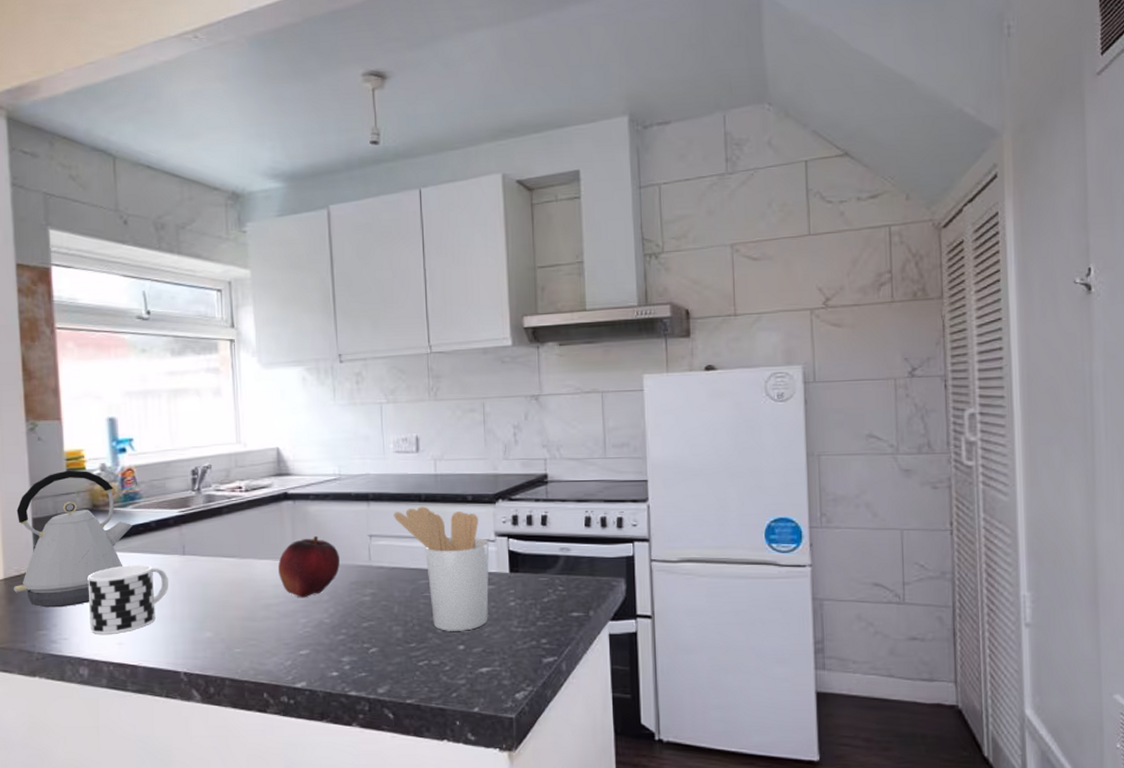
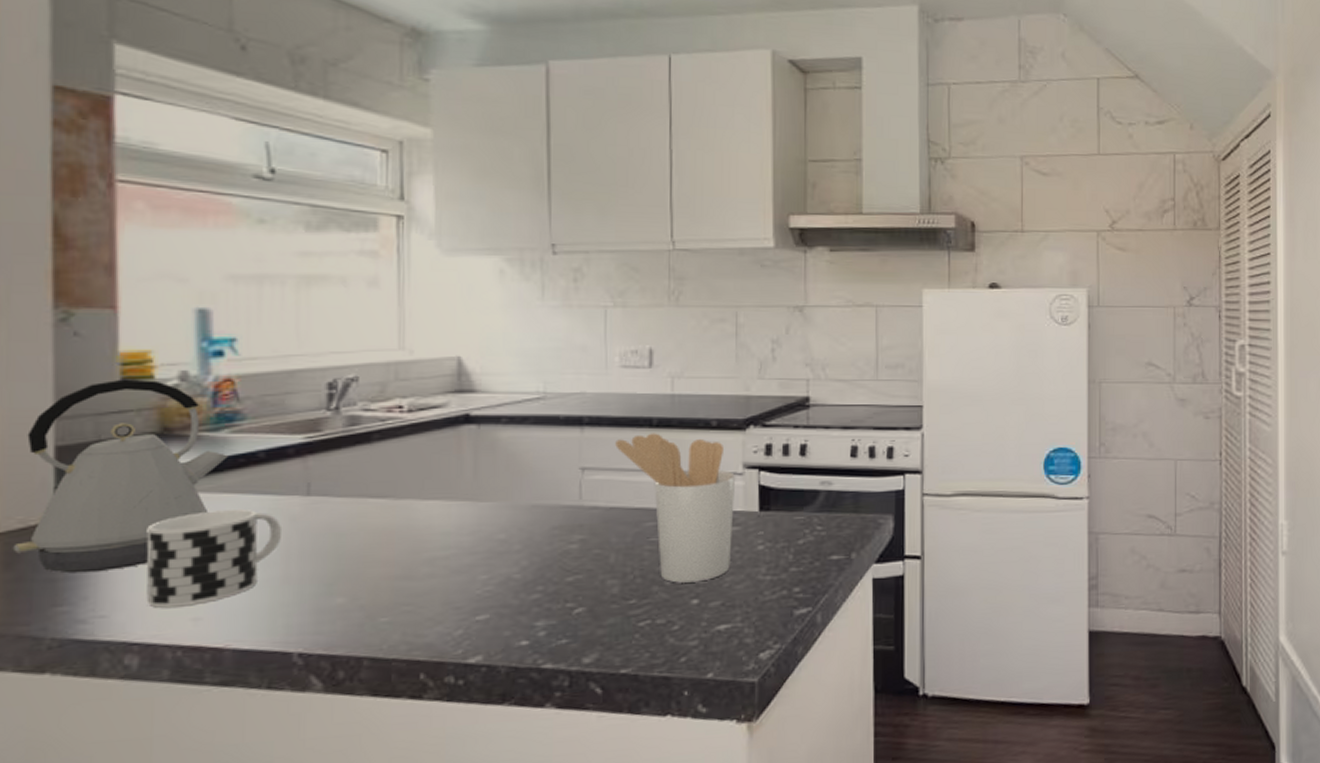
fruit: present [278,535,340,598] -> none [451,468,539,548]

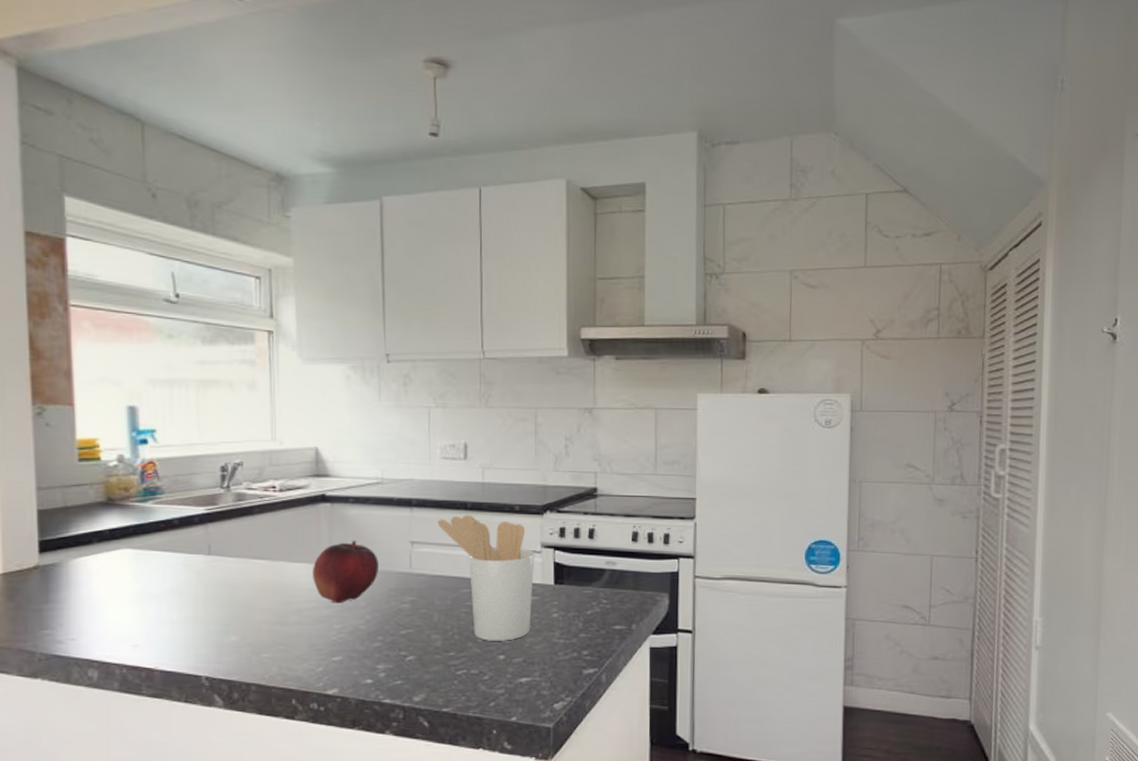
kettle: present [12,379,230,574] -> none [13,460,154,606]
cup: present [146,510,283,609] -> none [100,564,192,637]
fruit: none [451,468,539,548] -> present [313,540,378,604]

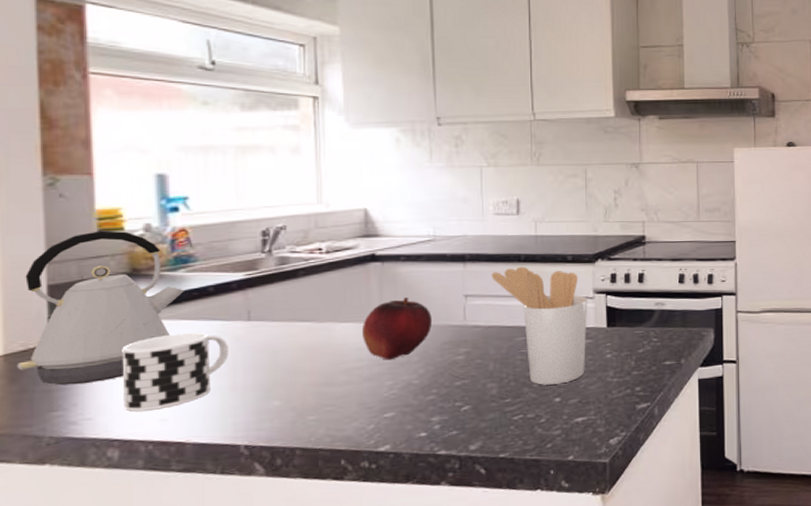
kettle: none [13,460,154,606] -> present [16,230,186,386]
cup: none [100,564,192,637] -> present [122,333,230,412]

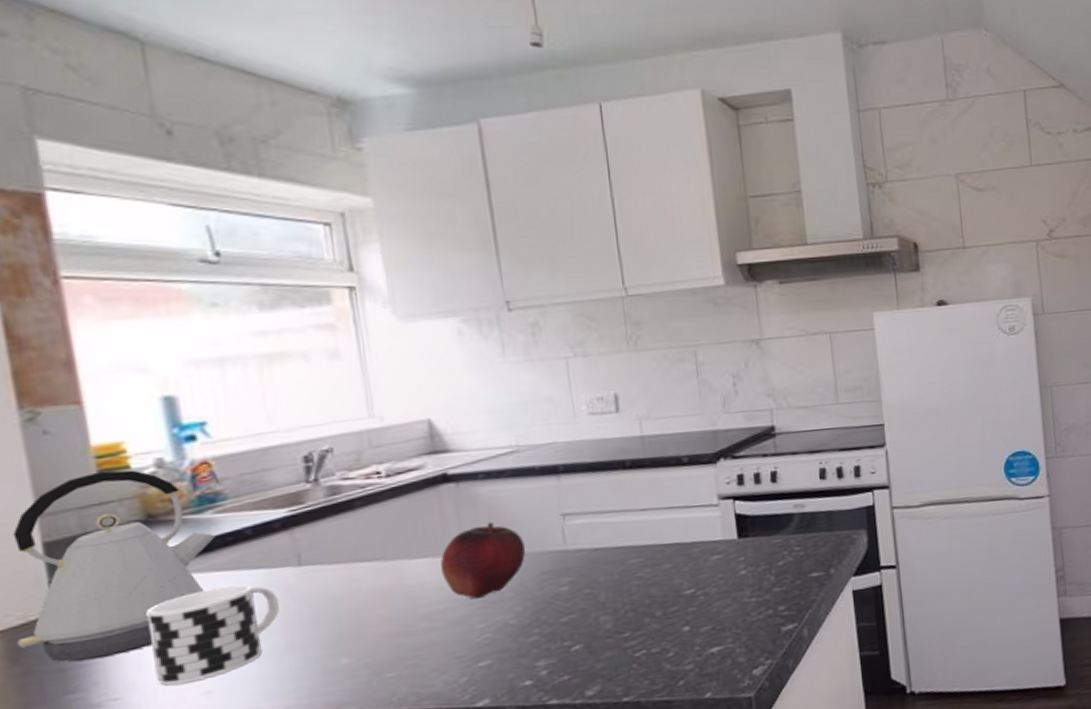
utensil holder: present [491,266,588,385] -> none [592,474,716,613]

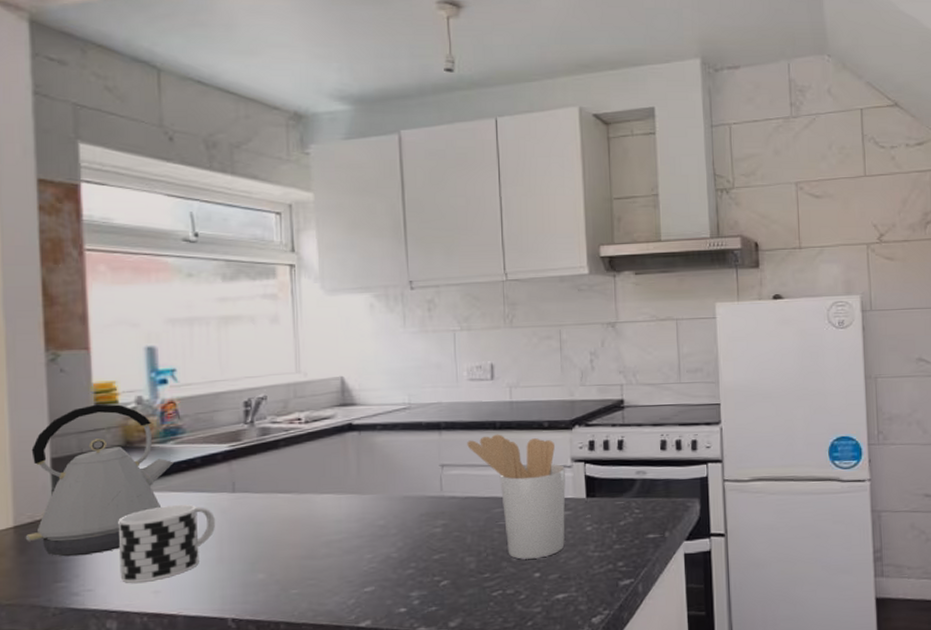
fruit: present [440,521,525,599] -> none [341,467,409,533]
utensil holder: none [592,474,716,613] -> present [467,434,566,559]

